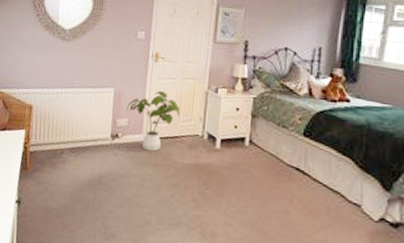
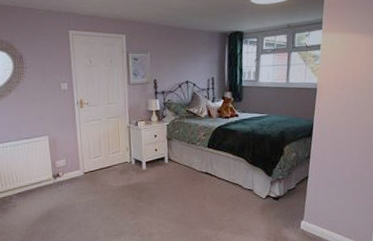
house plant: present [126,90,180,152] -> none [62,131,109,183]

